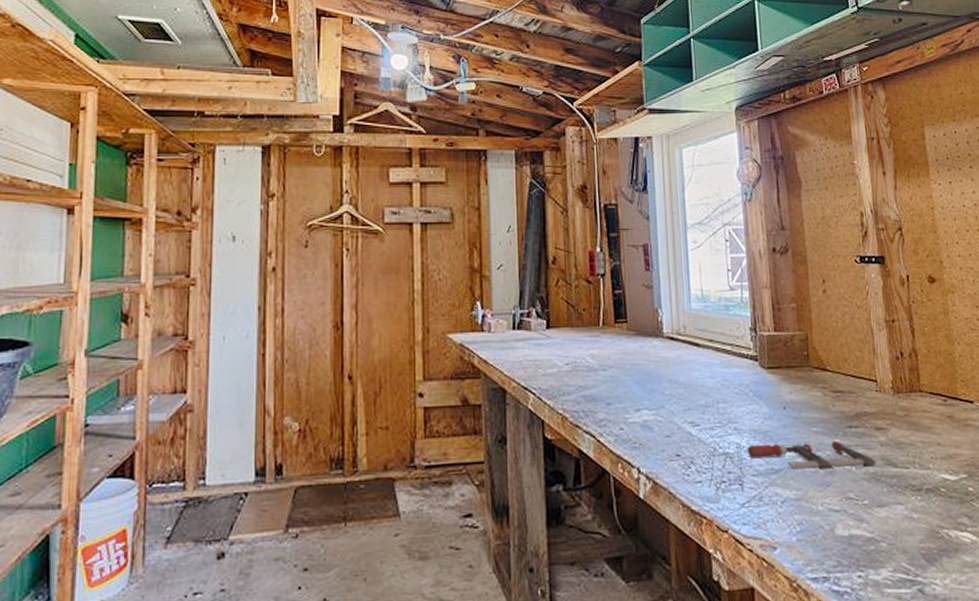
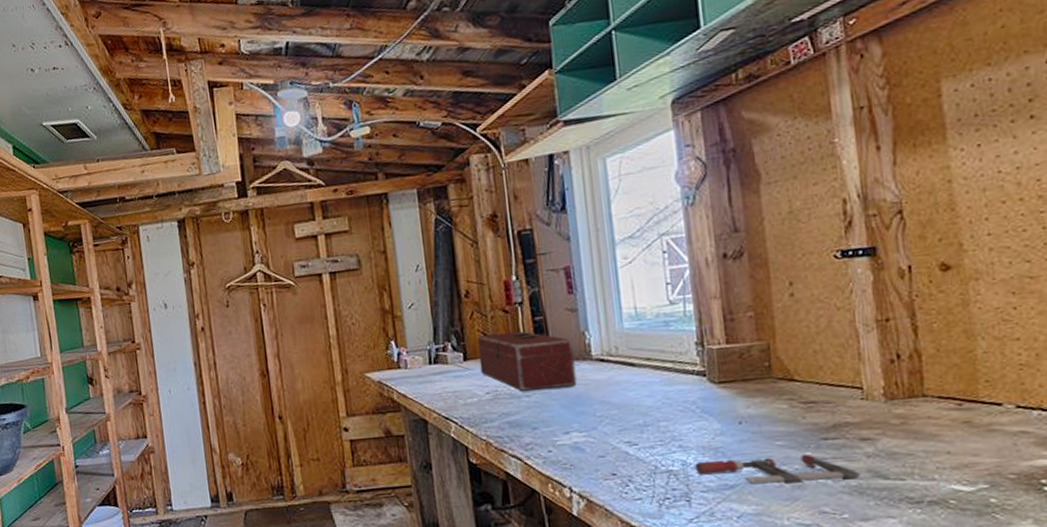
toolbox: none [560,303,649,364] -> present [477,331,577,391]

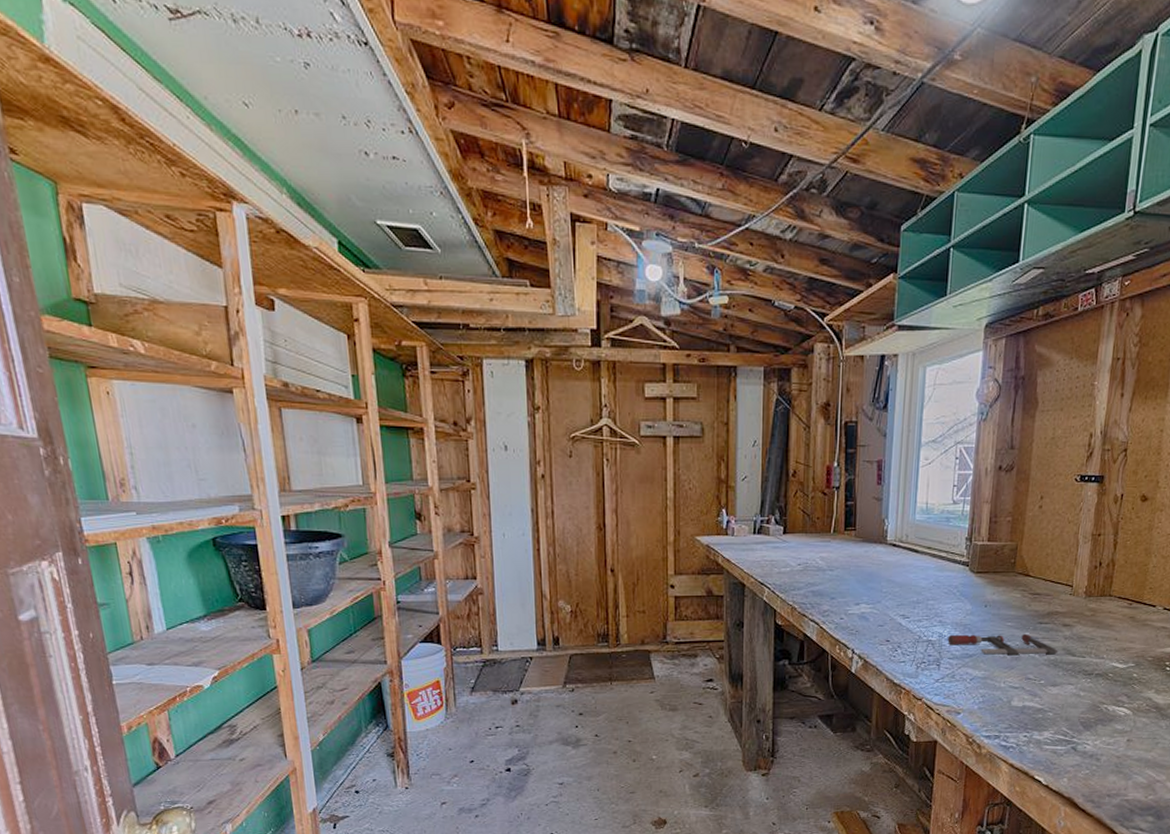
toolbox: present [477,331,577,391] -> none [796,513,874,565]

